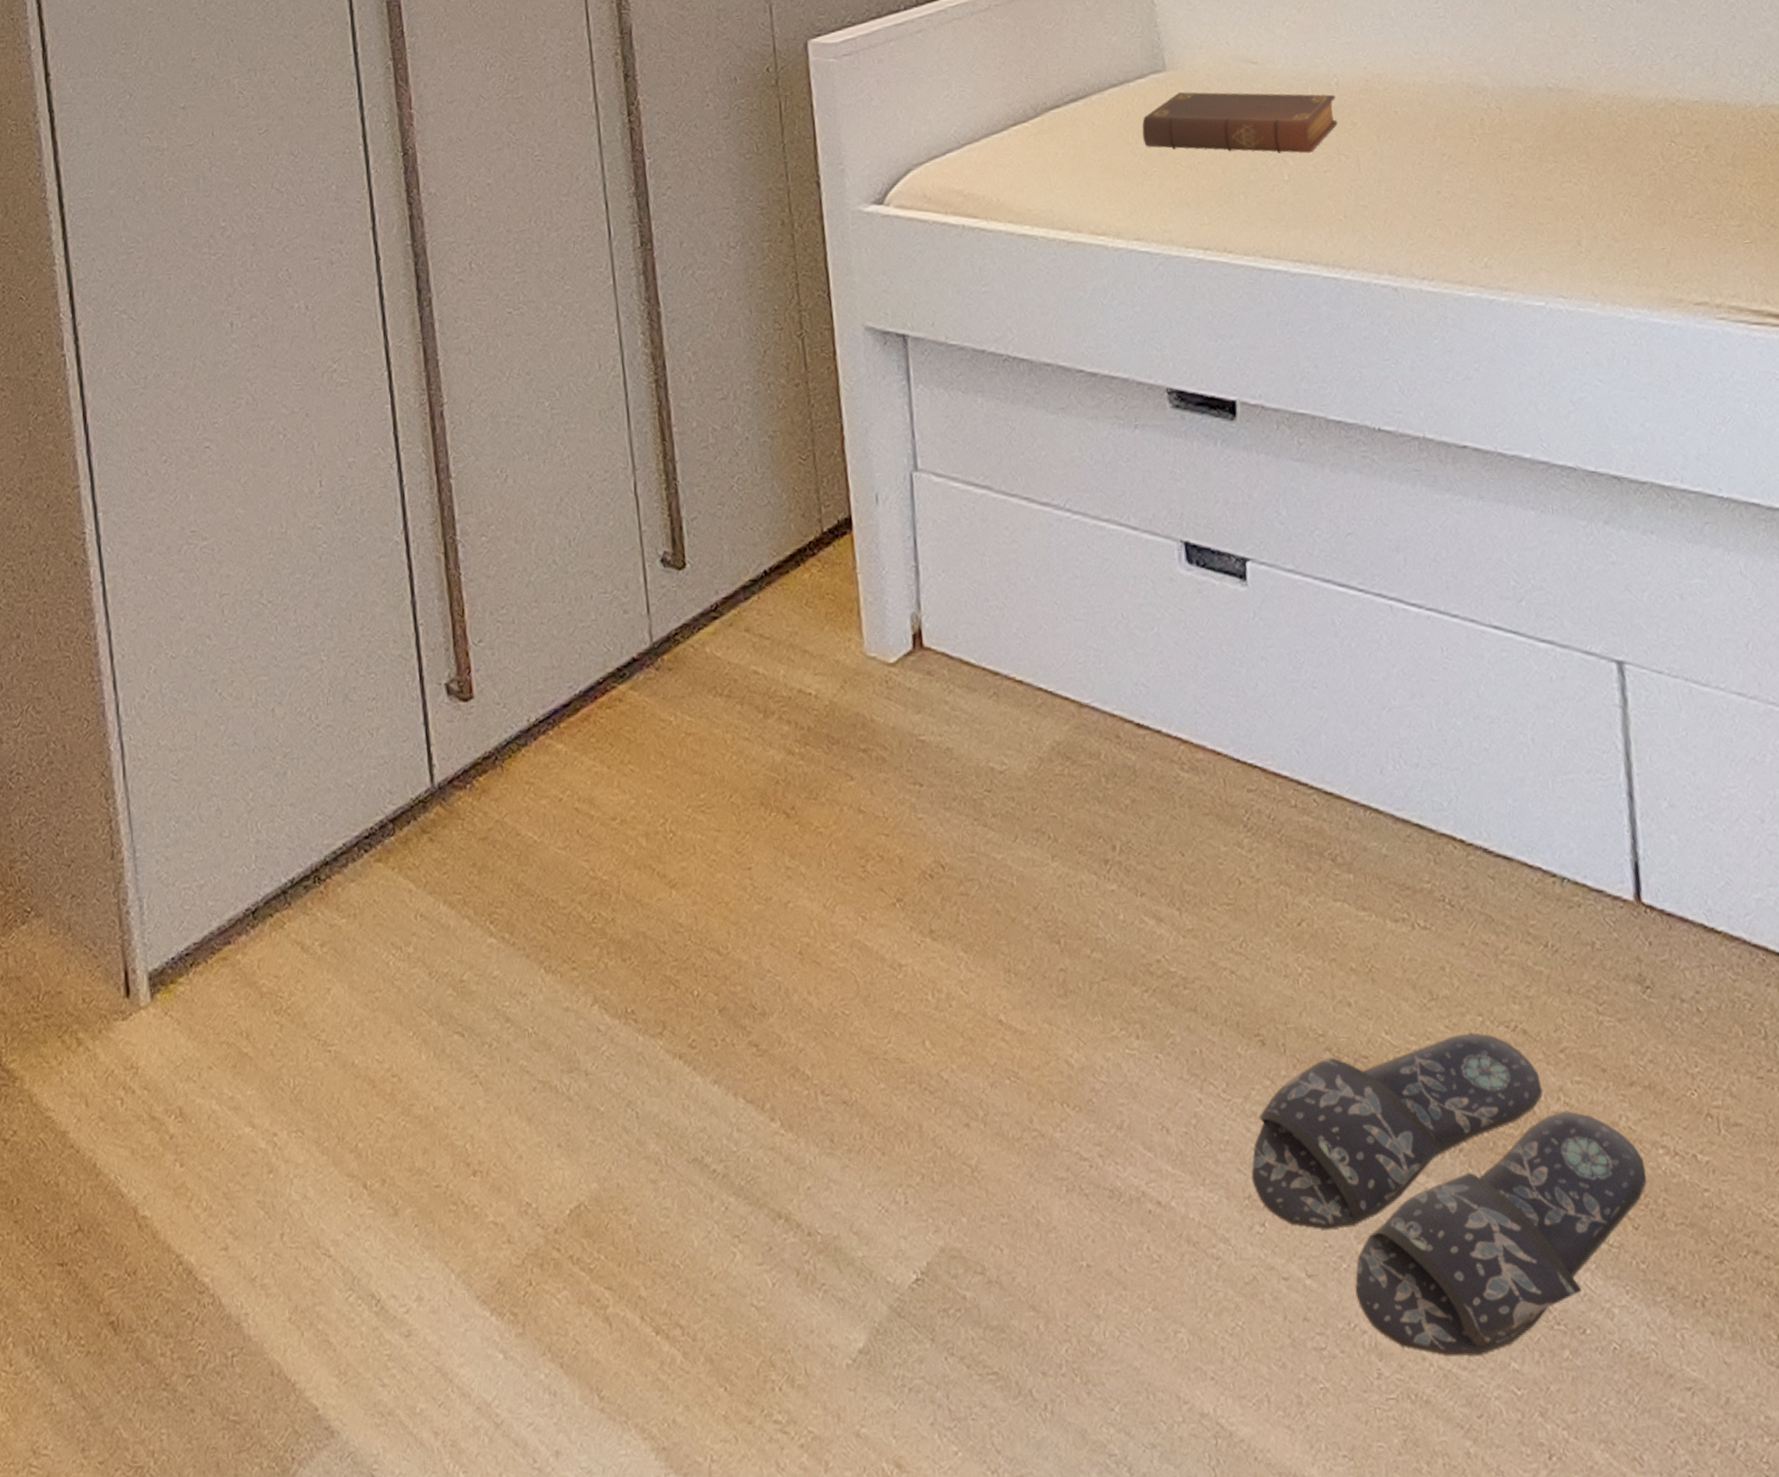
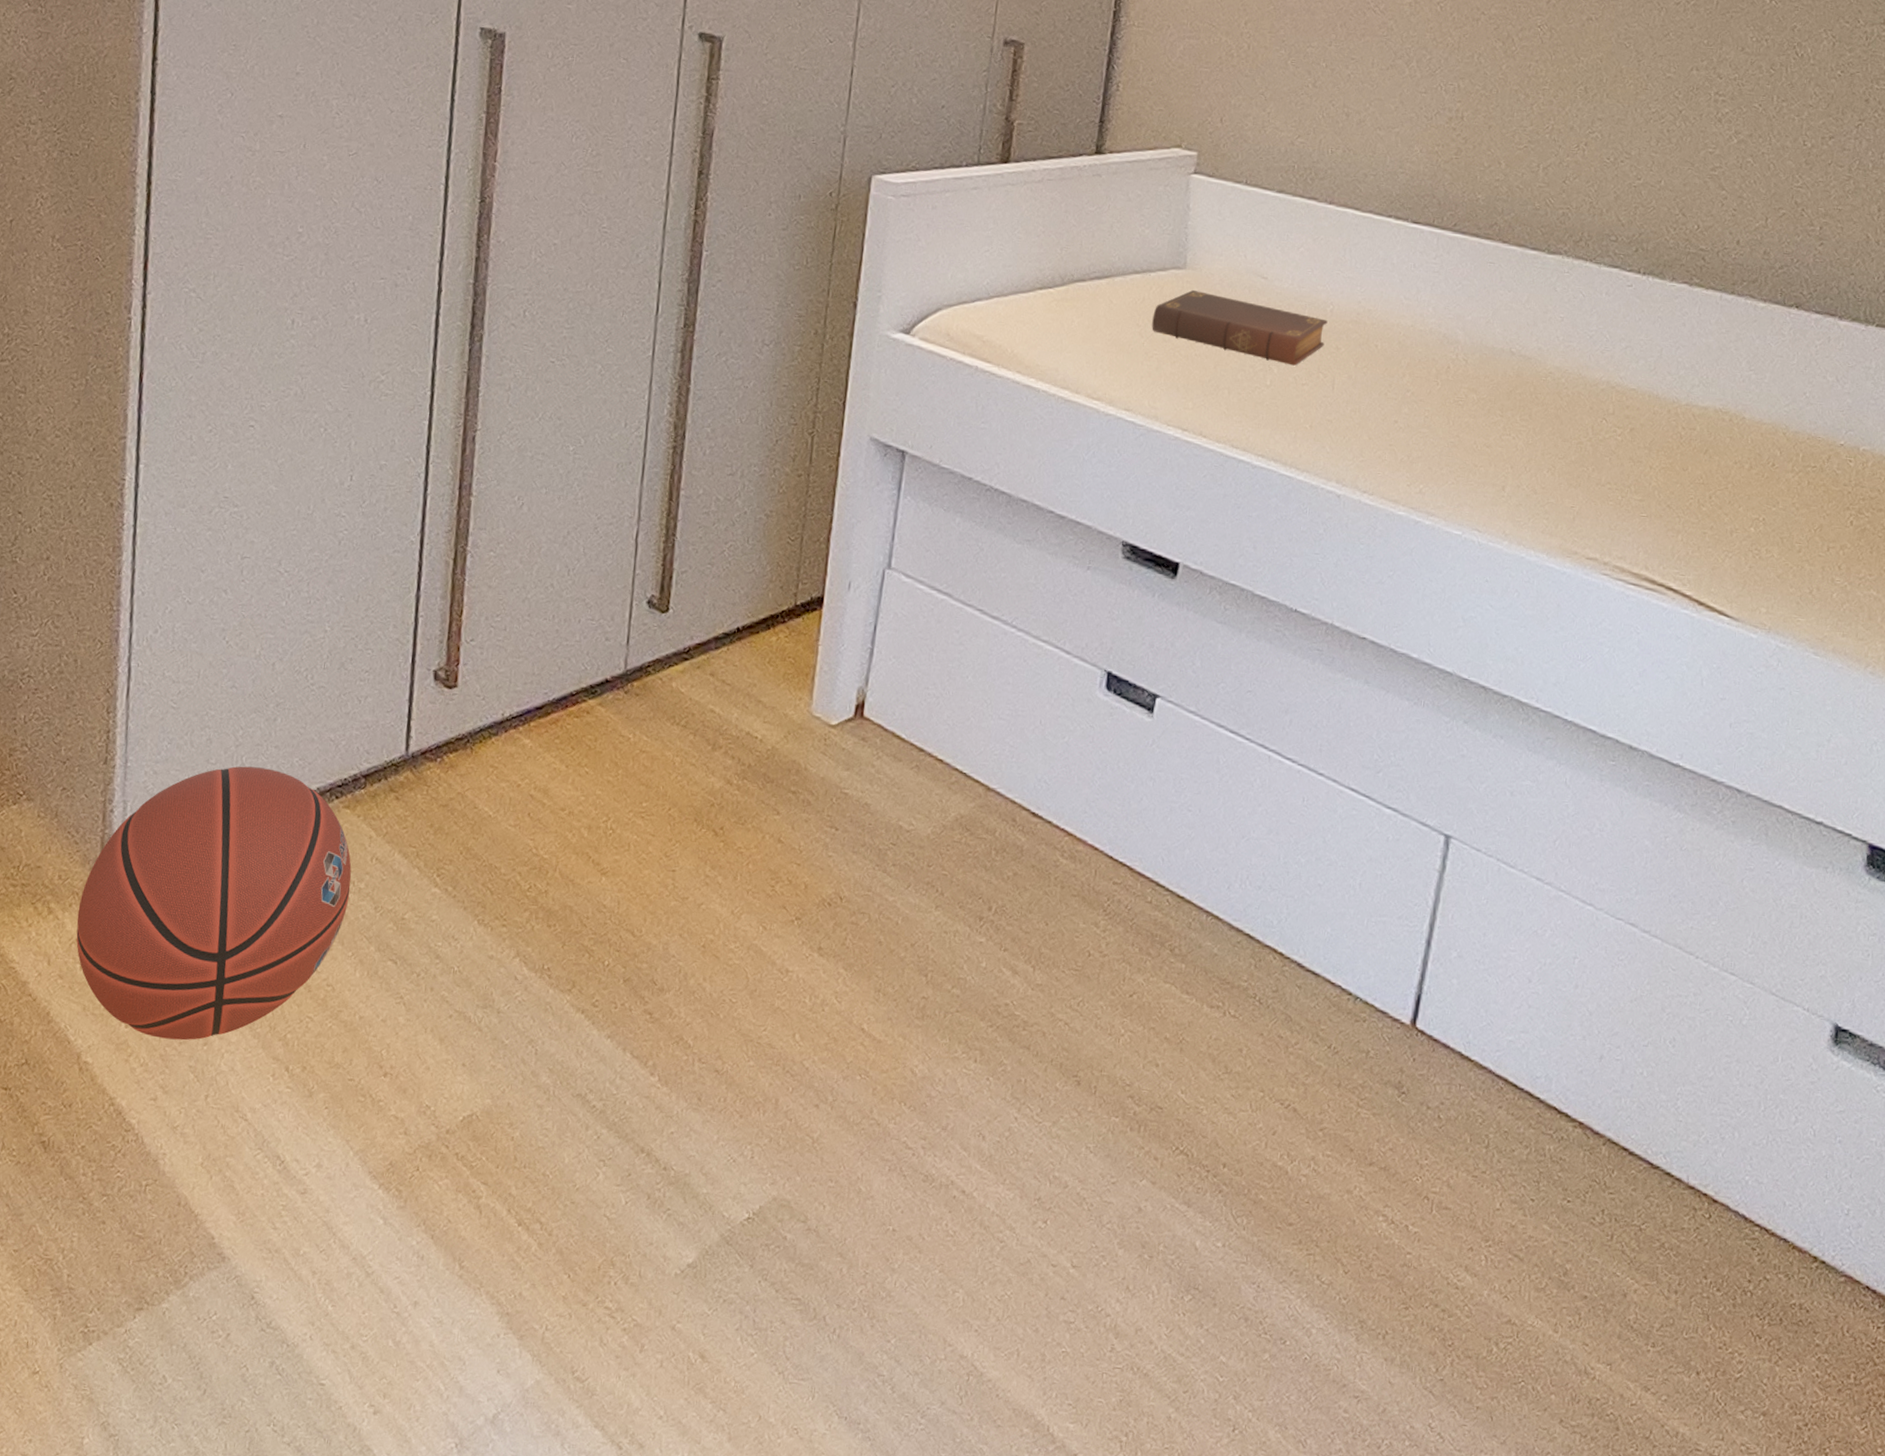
basketball: none [108,831,399,1173] -> present [76,766,352,1041]
slippers: present [1251,1032,1647,1357] -> none [1044,1103,1366,1347]

